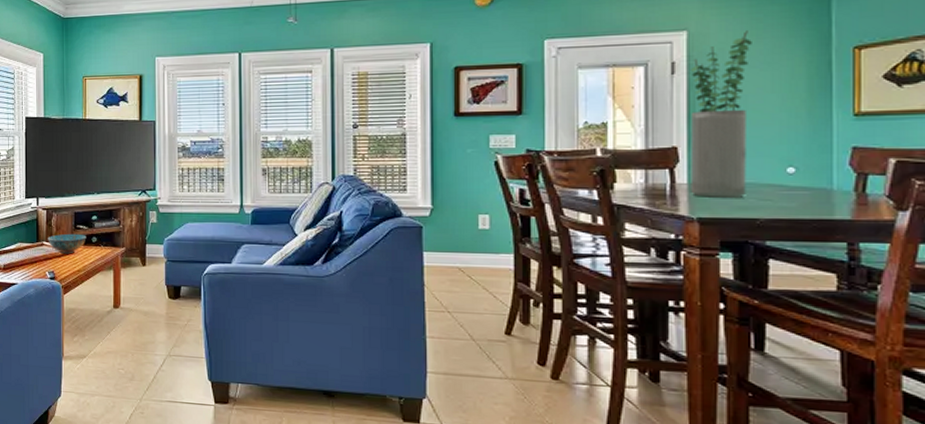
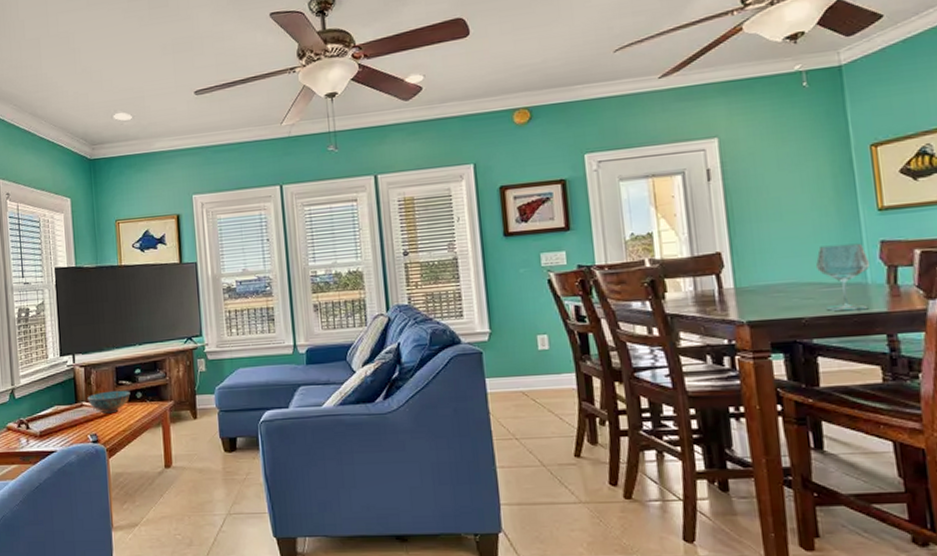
vase: present [690,31,752,198] -> none [724,134,790,301]
wine glass: none [777,148,837,216] -> present [815,243,869,312]

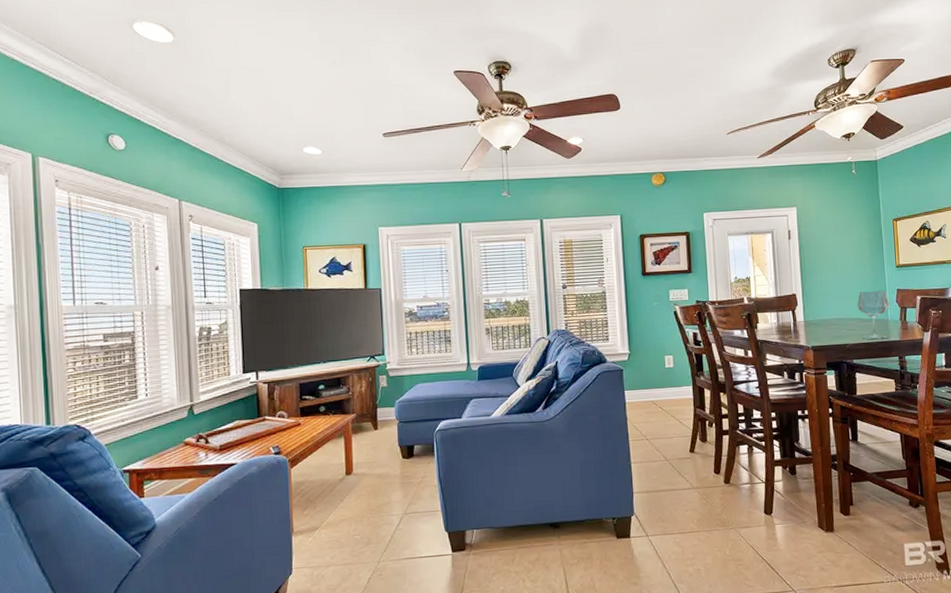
decorative bowl: present [87,390,131,414] -> none [270,404,314,427]

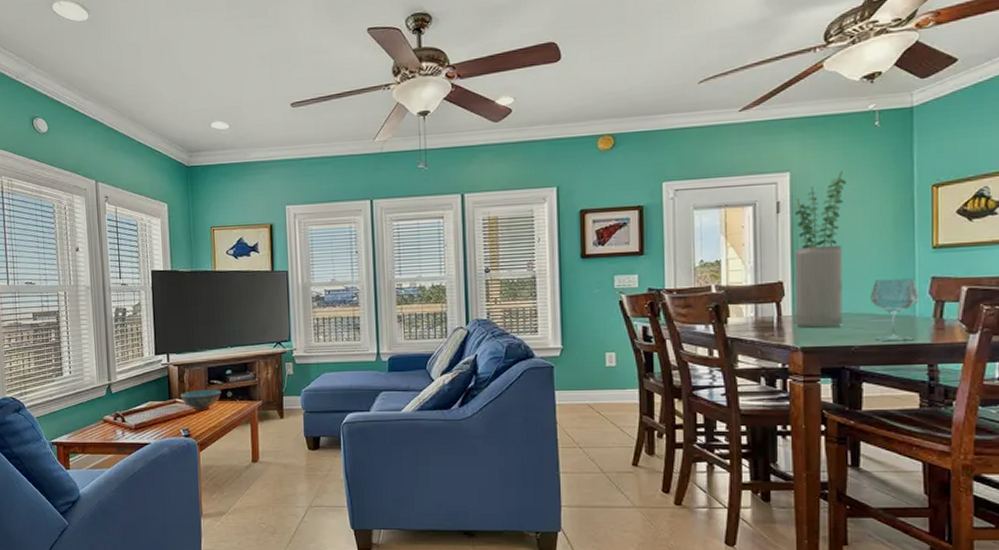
decorative bowl: none [270,404,314,427] -> present [180,389,221,411]
vase: none [800,207,840,331] -> present [793,171,846,328]

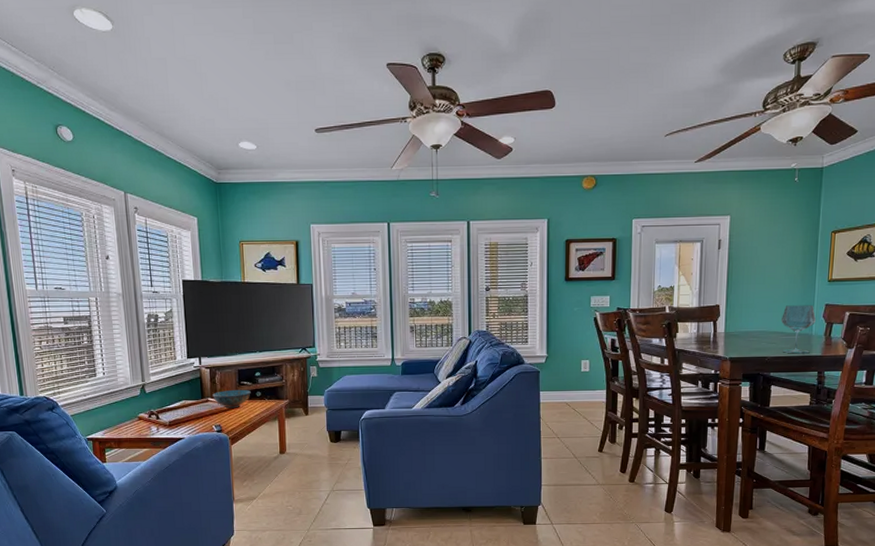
vase: present [793,171,846,328] -> none [726,217,771,342]

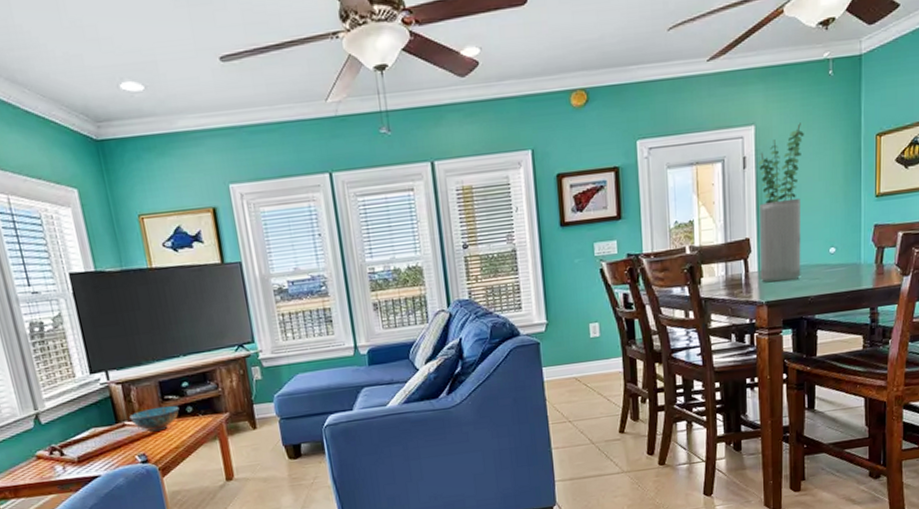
vase: none [726,217,771,342] -> present [757,123,804,283]
wine glass: present [780,305,816,354] -> none [823,227,864,289]

